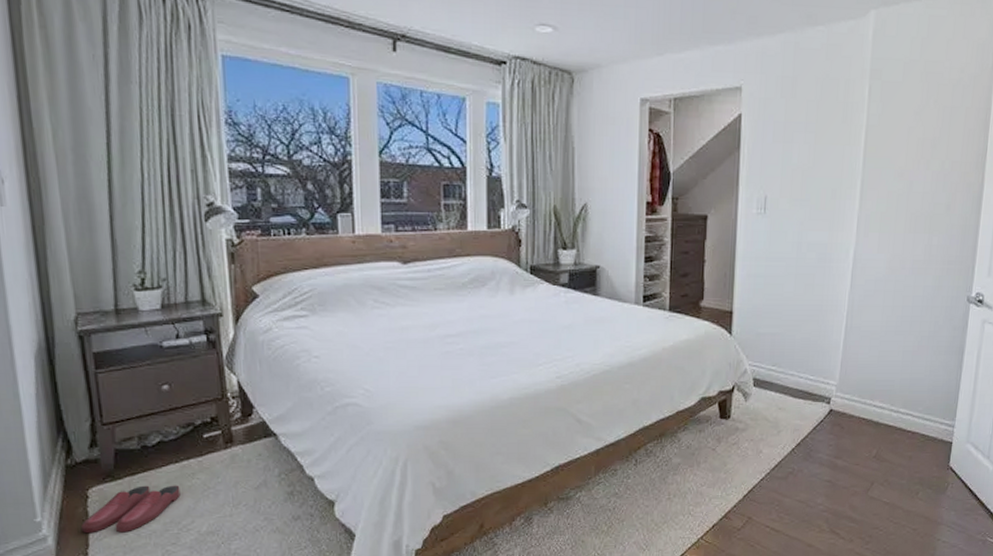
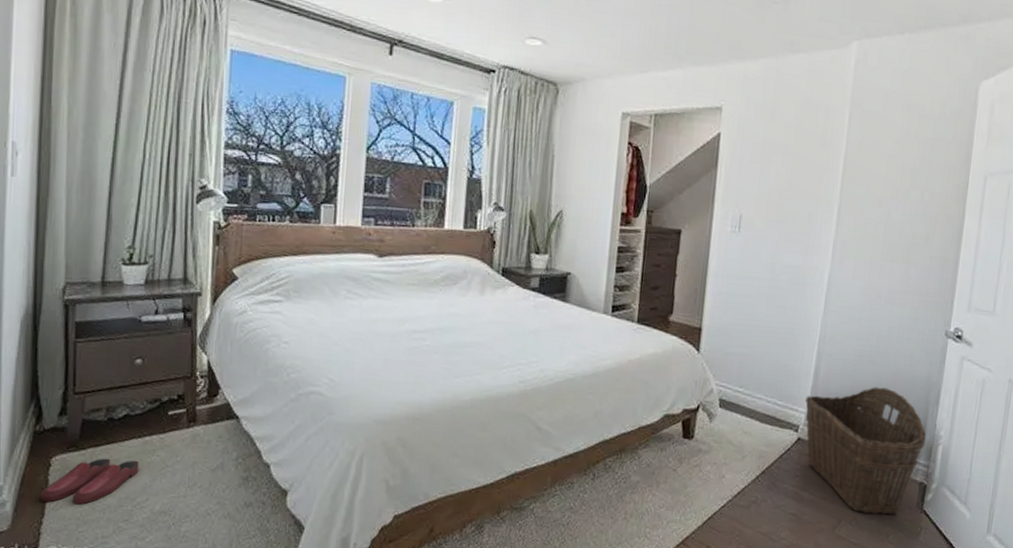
wicker basket: none [835,355,952,475] -> present [805,387,927,515]

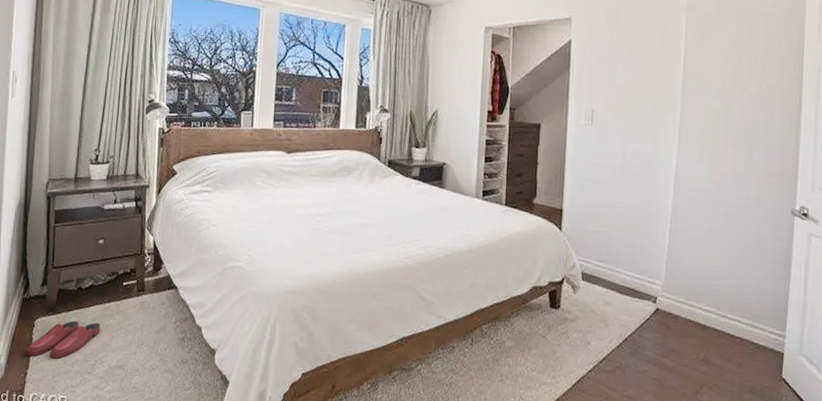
wicker basket: present [805,387,927,515] -> none [661,261,780,382]

